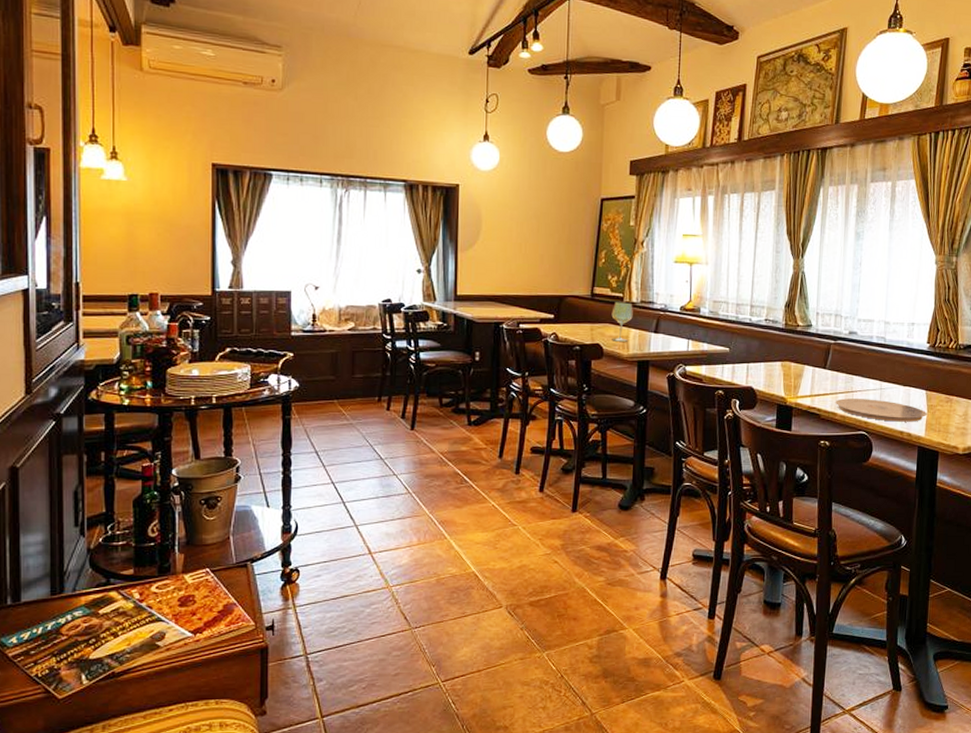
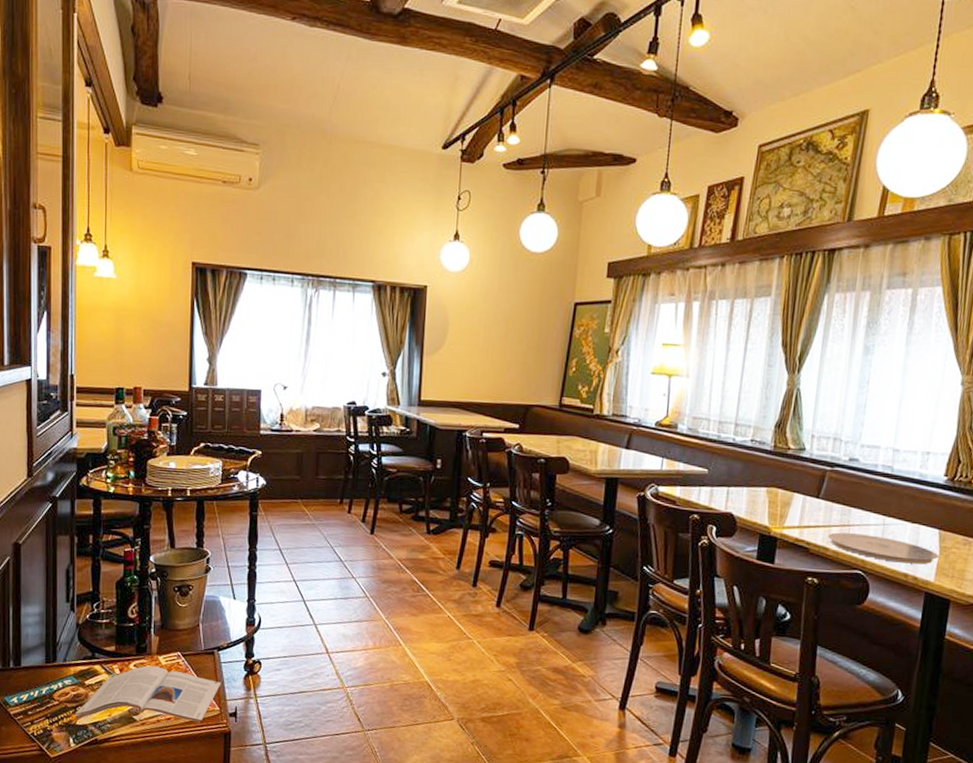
magazine: none [86,586,256,654] -> present [74,665,221,723]
wine glass: present [611,302,633,342] -> none [579,414,604,457]

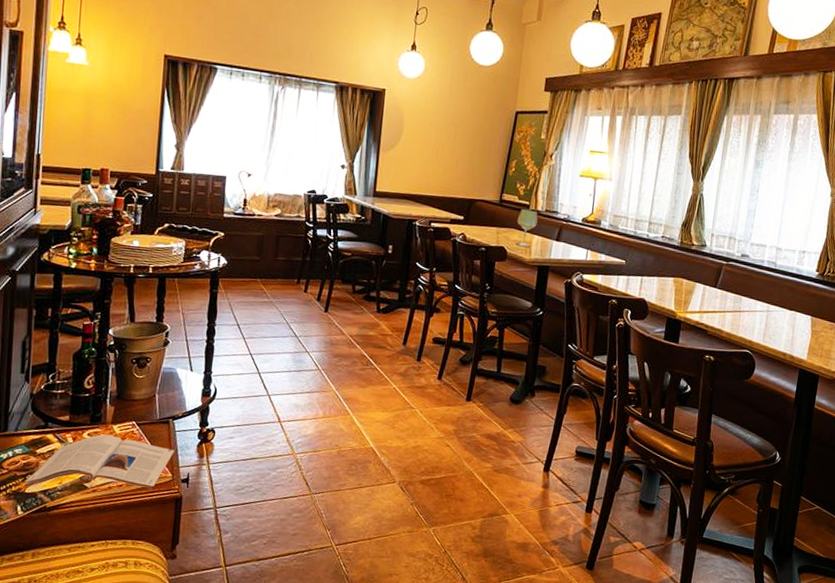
wine glass: none [579,414,604,457] -> present [516,209,538,247]
plate: present [827,532,940,565] -> none [722,317,811,345]

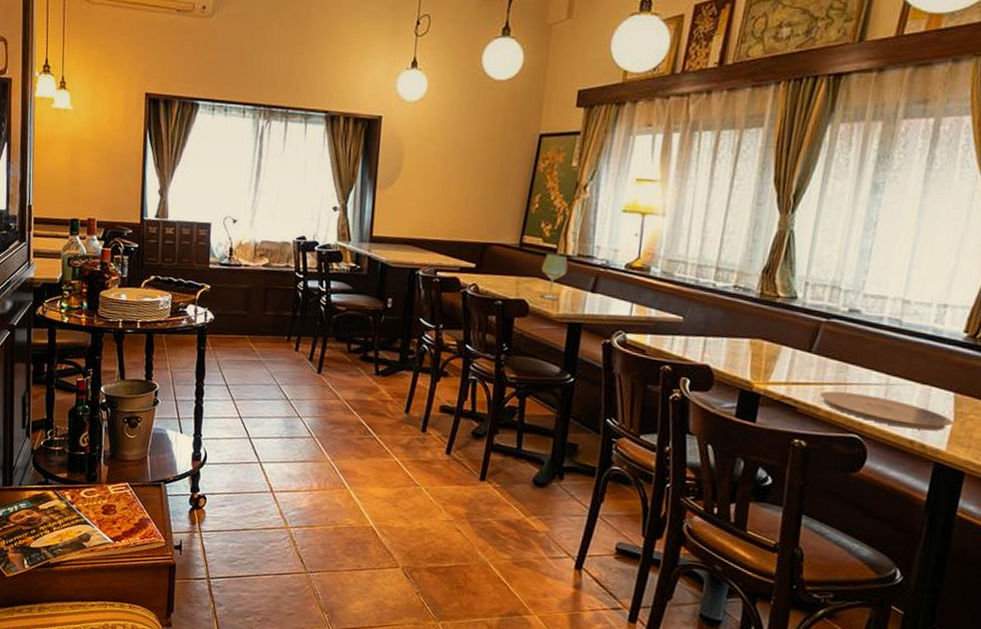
magazine: present [23,434,175,489] -> none [28,493,167,553]
plate: none [722,317,811,345] -> present [819,391,954,431]

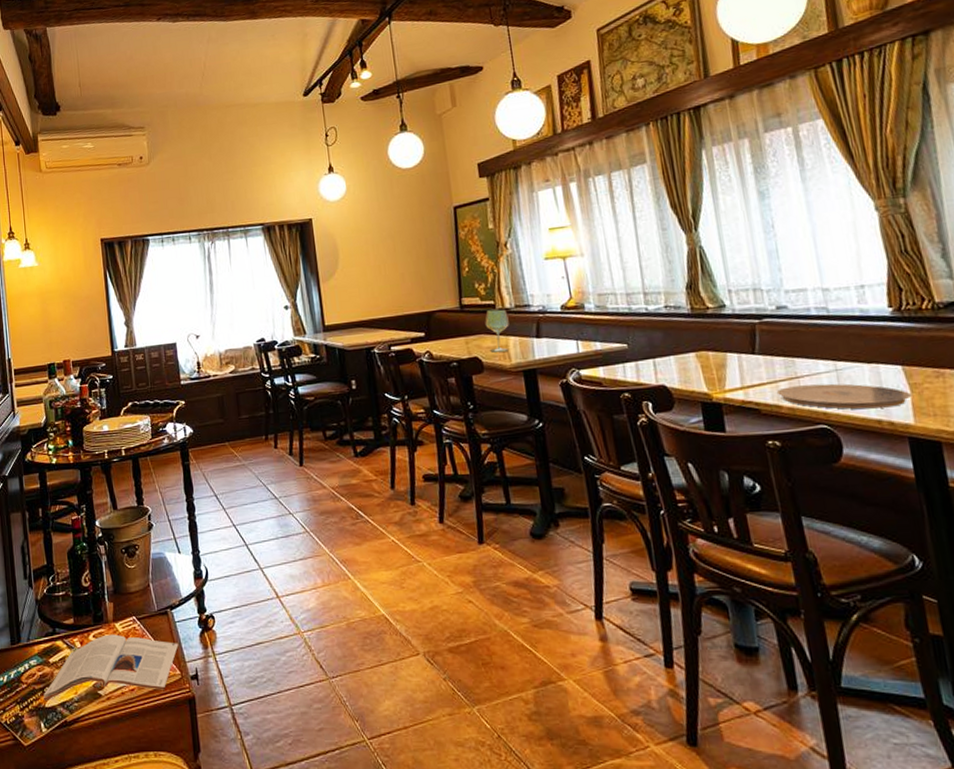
magazine: none [28,493,167,553] -> present [43,634,179,702]

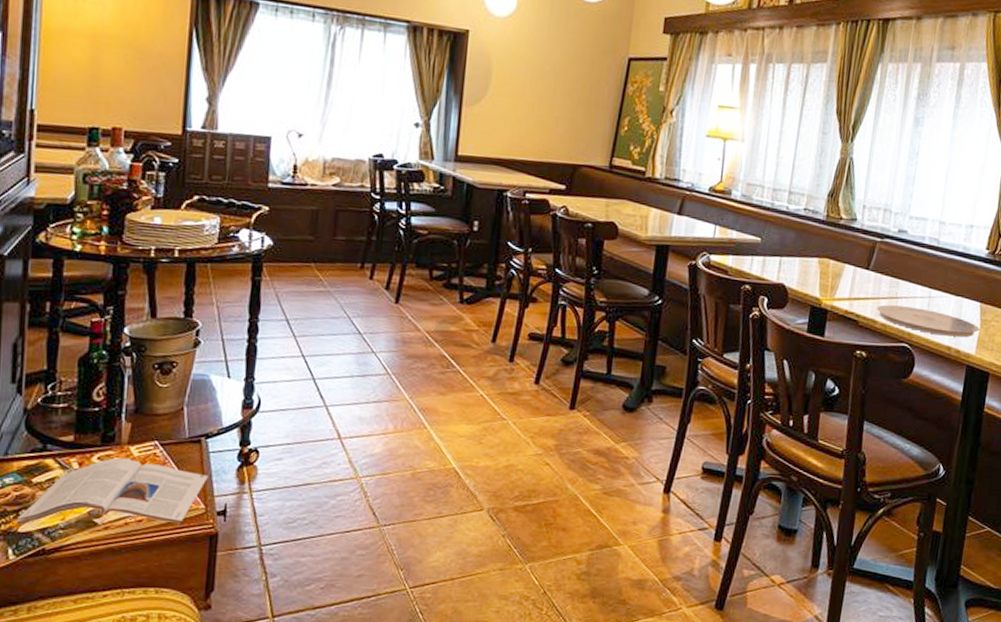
wine glass: present [485,309,509,353] -> none [629,176,656,222]

